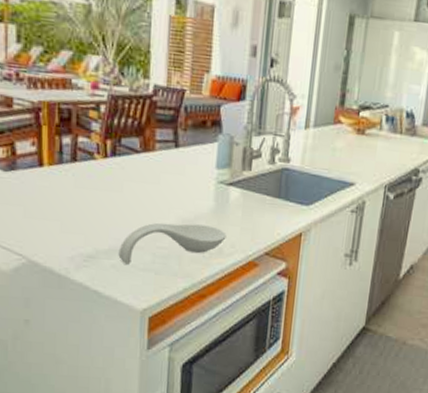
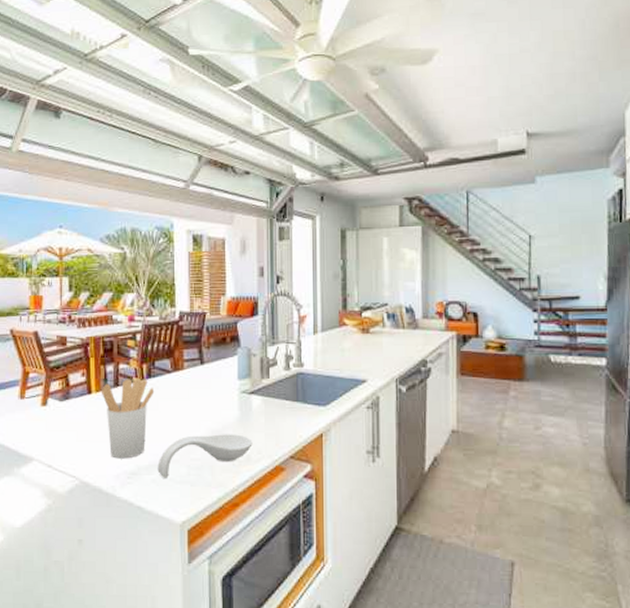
utensil holder: none [54,154,120,241] -> present [101,379,155,459]

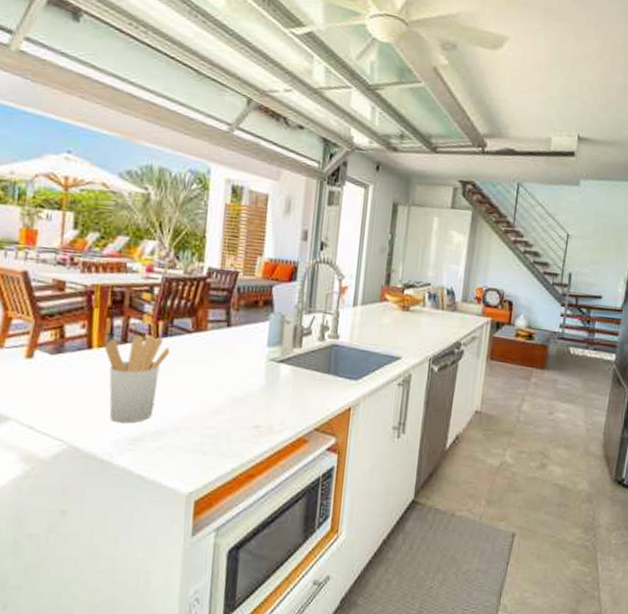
spoon rest: present [157,434,253,480] -> none [165,402,277,448]

